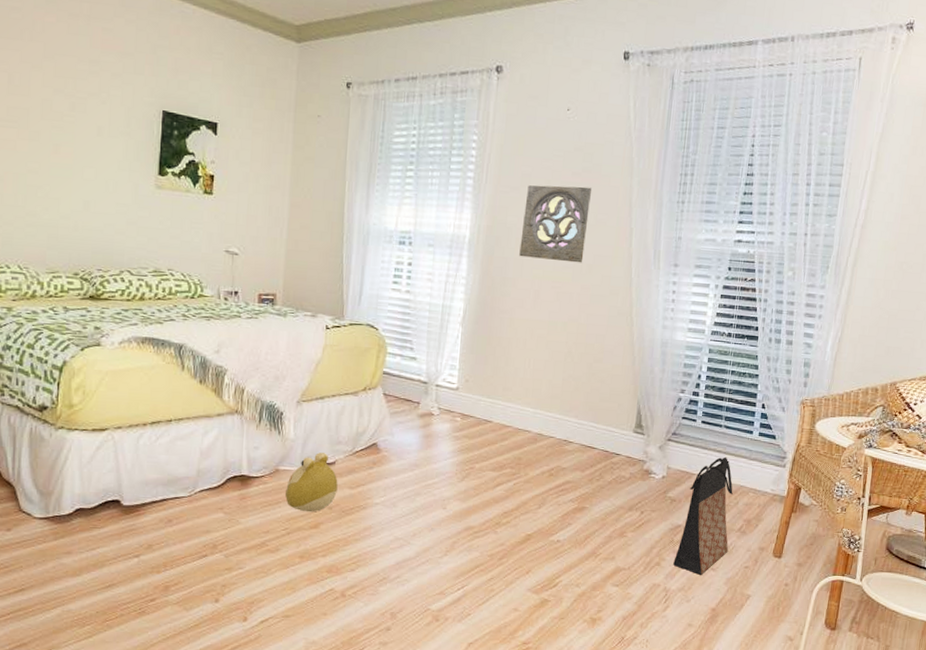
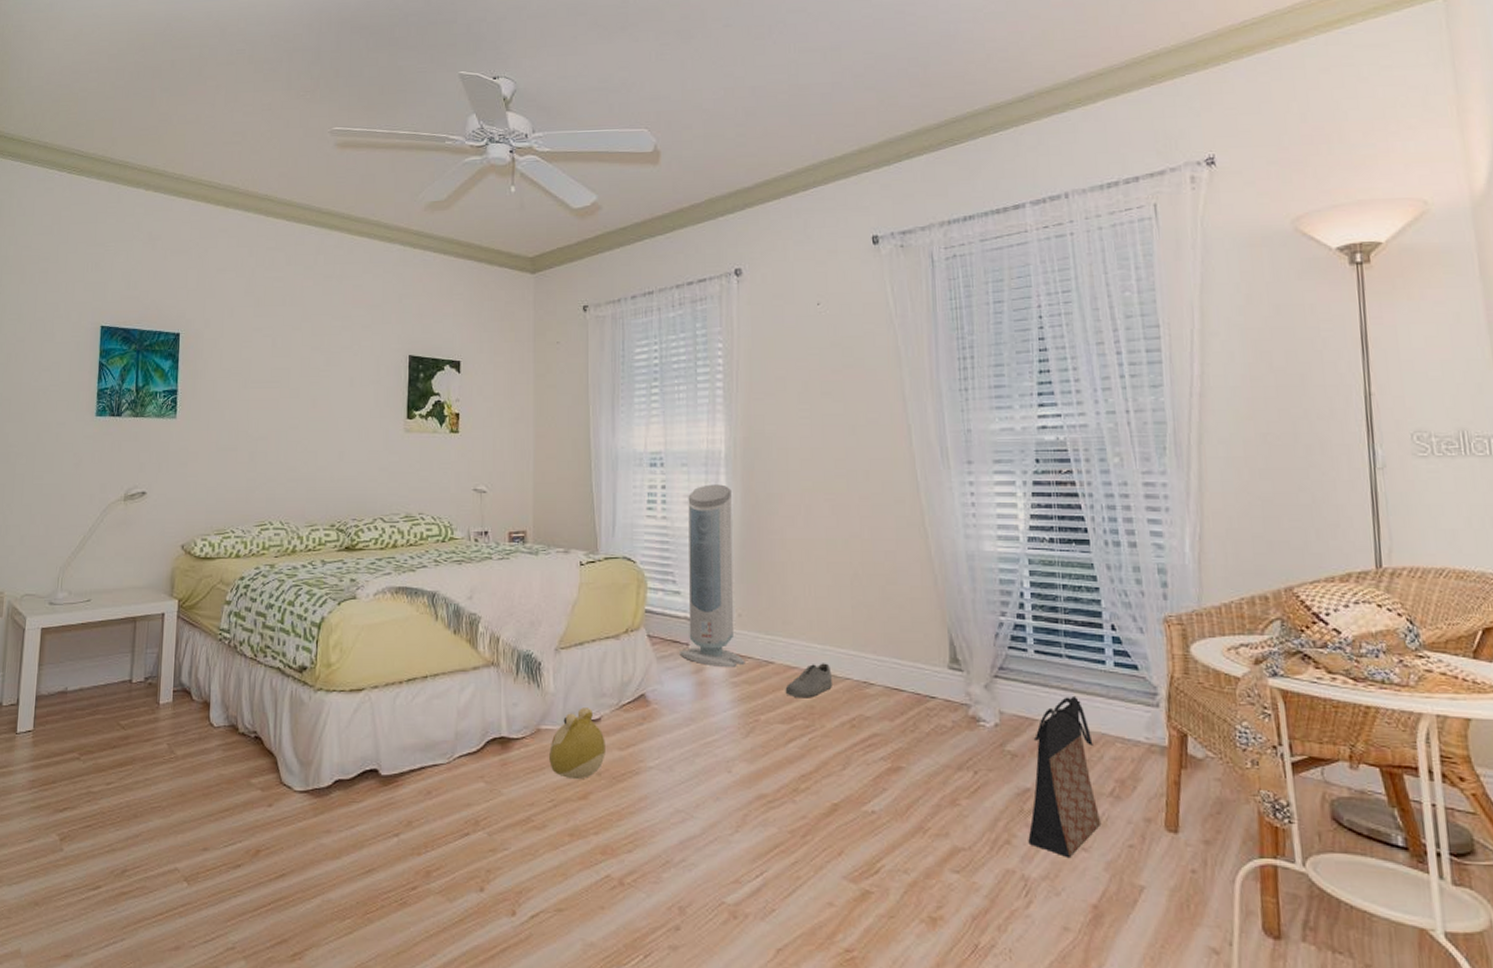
air purifier: none [411,265,471,424] -> present [679,484,745,667]
shoe: none [499,423,539,452] -> present [785,663,832,698]
wall ornament: present [519,185,593,263] -> none [782,384,857,470]

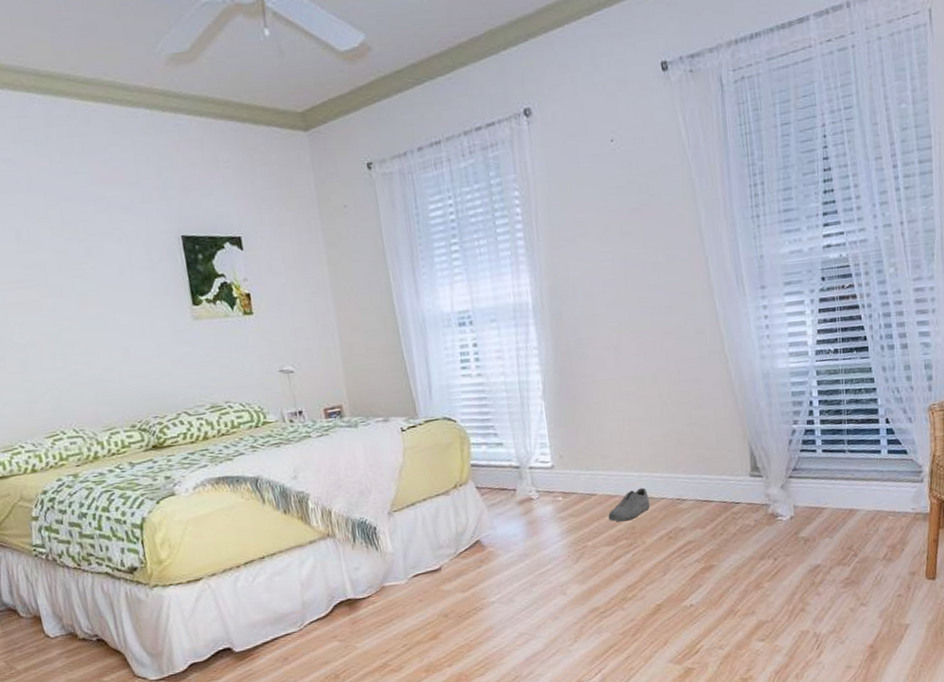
plush toy: present [549,708,605,780] -> none [396,560,450,625]
air purifier: present [679,484,745,667] -> none [500,335,570,506]
bag: present [1028,695,1102,857] -> none [819,483,877,613]

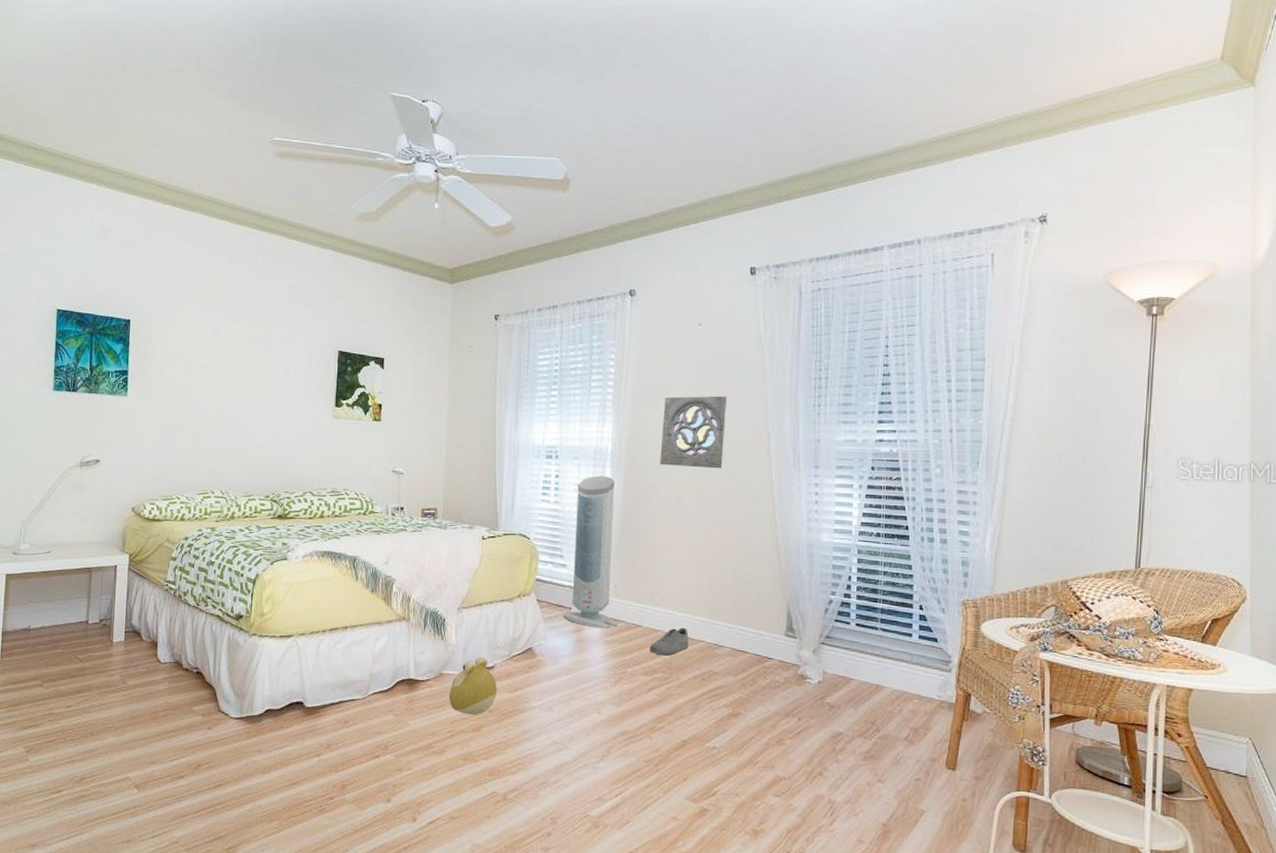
plush toy: none [396,560,450,625] -> present [449,657,497,715]
air purifier: none [500,335,570,506] -> present [563,476,618,628]
wall ornament: none [584,221,660,313] -> present [660,395,728,469]

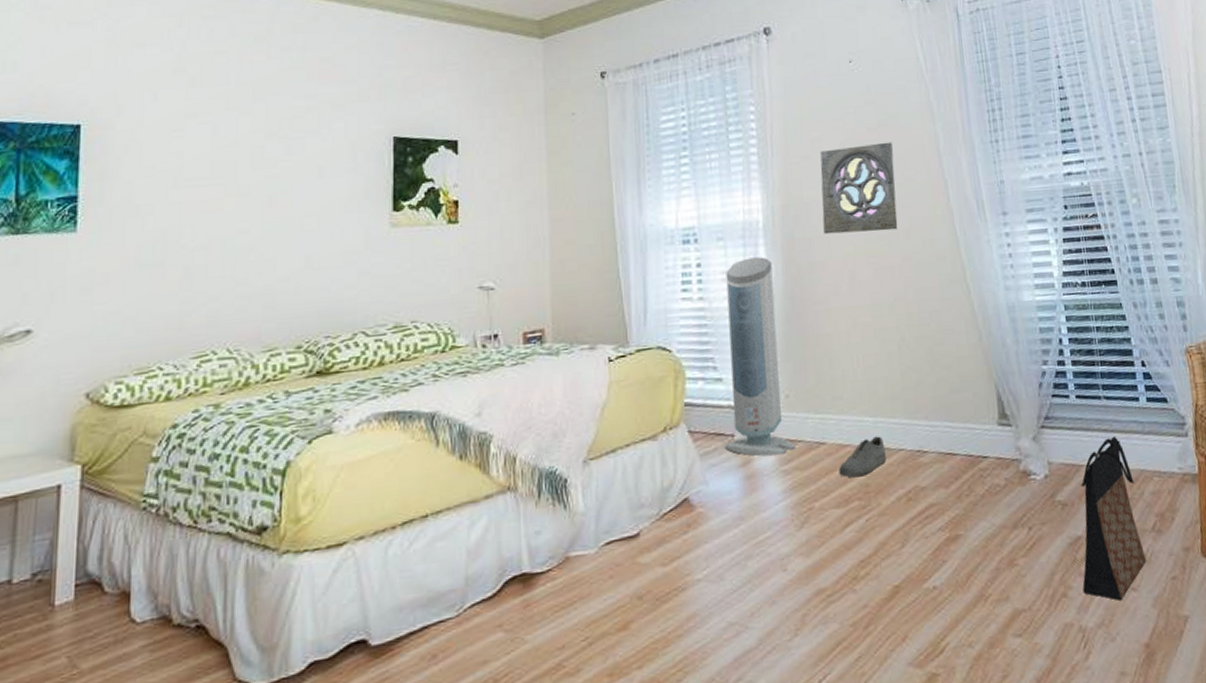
plush toy: present [449,657,497,715] -> none [581,523,647,610]
bag: none [837,660,896,787] -> present [1080,435,1147,600]

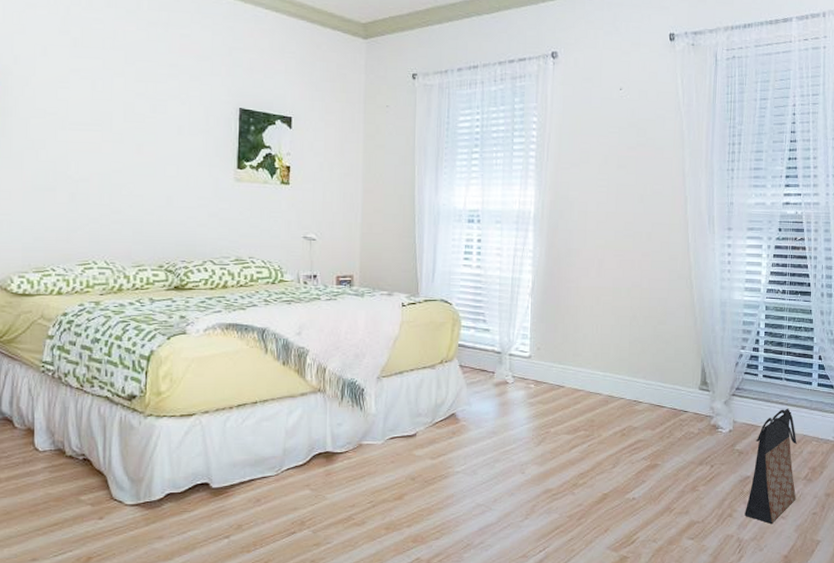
air purifier: present [724,257,796,456] -> none [486,239,541,390]
wall ornament: present [820,142,898,235] -> none [582,160,647,232]
shoe: present [838,436,886,478] -> none [572,386,610,414]

